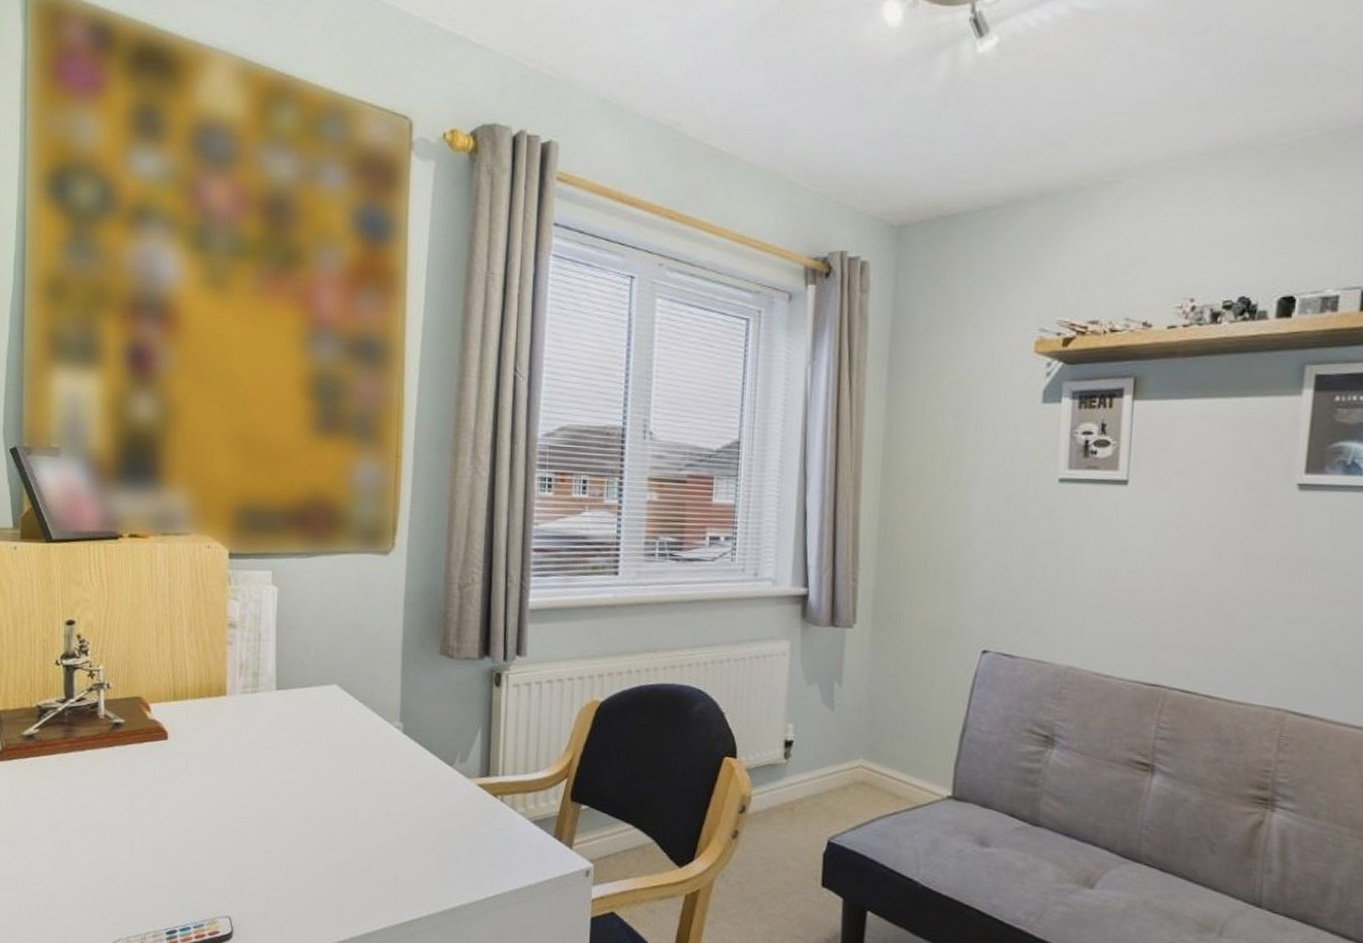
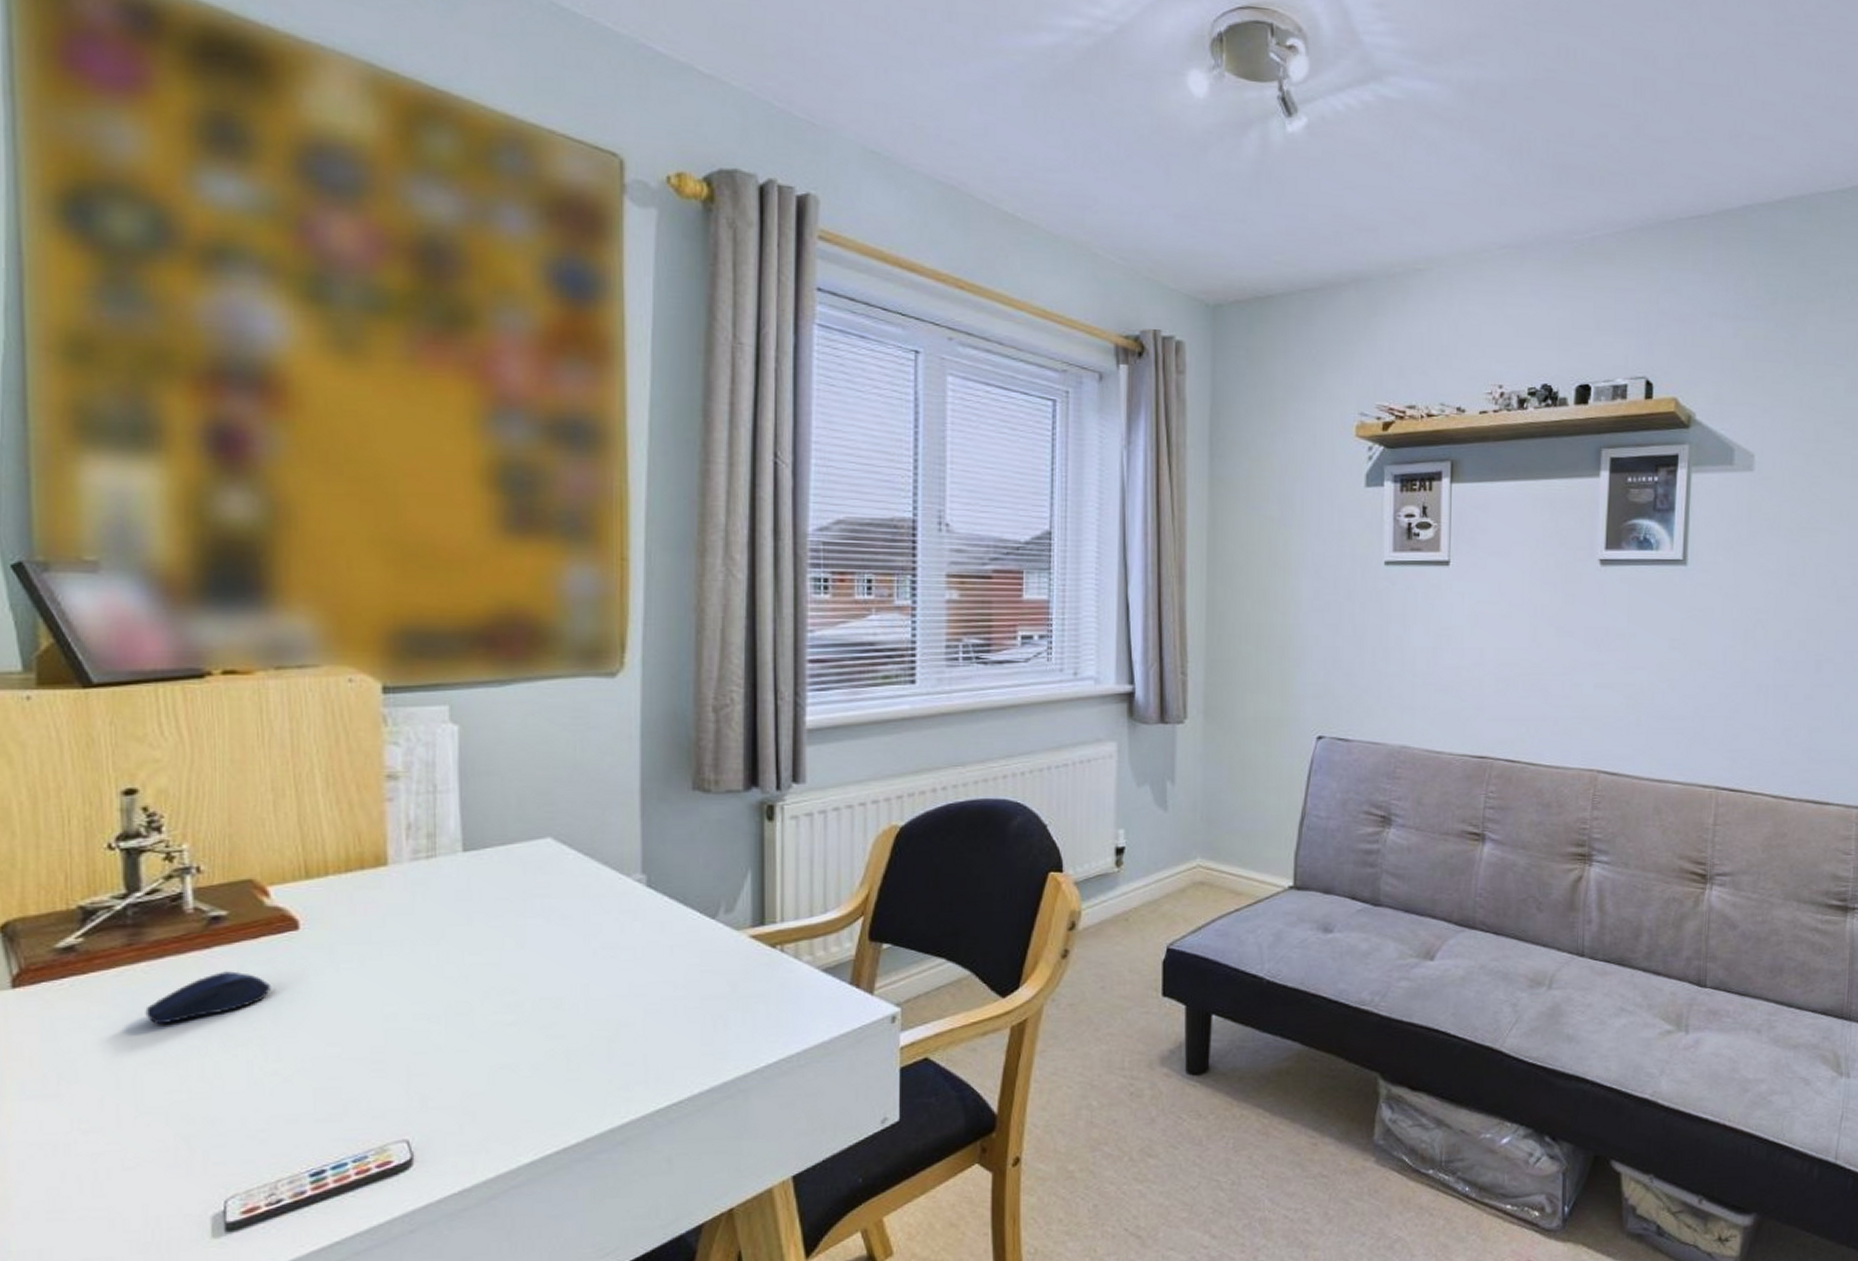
computer mouse: none [72,766,148,802] -> present [145,971,271,1025]

